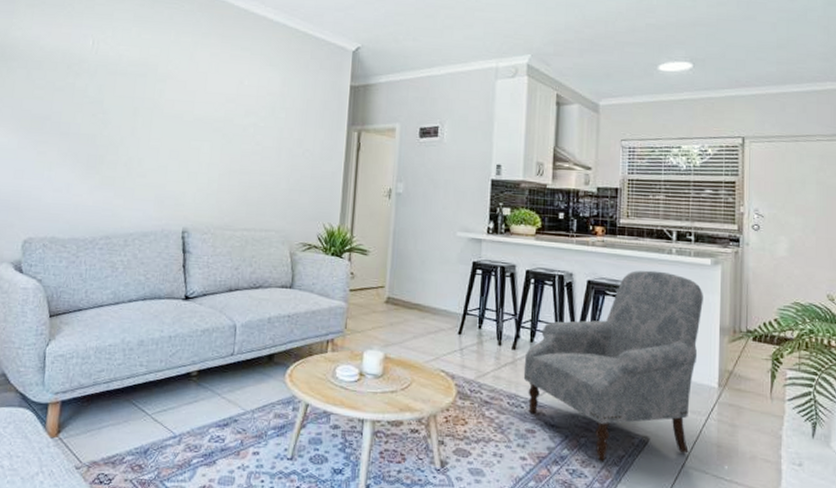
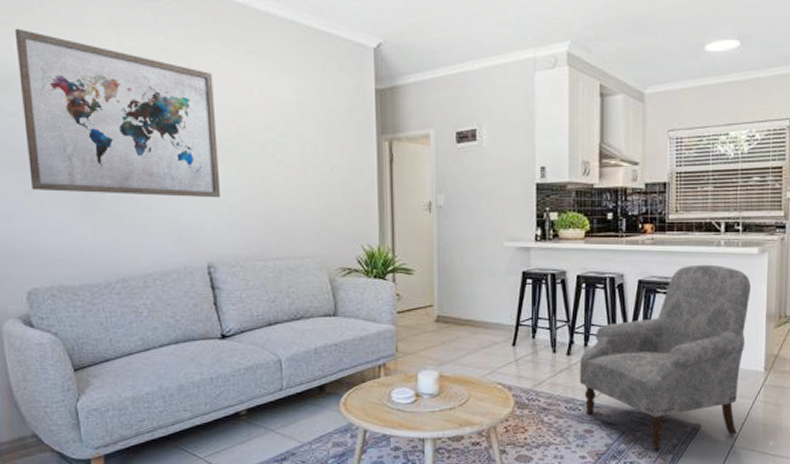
wall art: none [44,19,211,171] -> present [14,28,221,198]

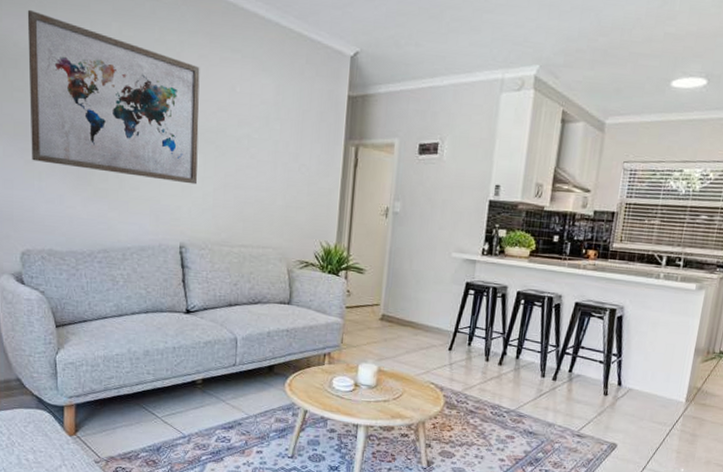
armchair: present [579,264,751,451] -> none [507,294,684,463]

